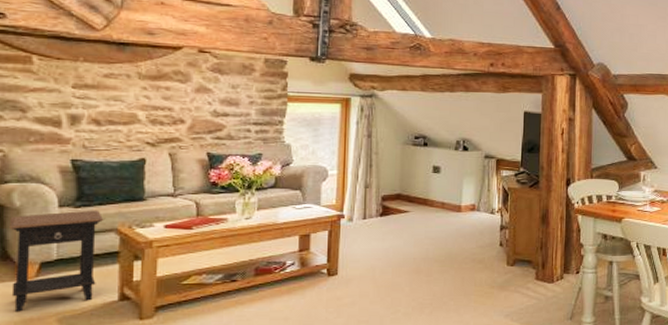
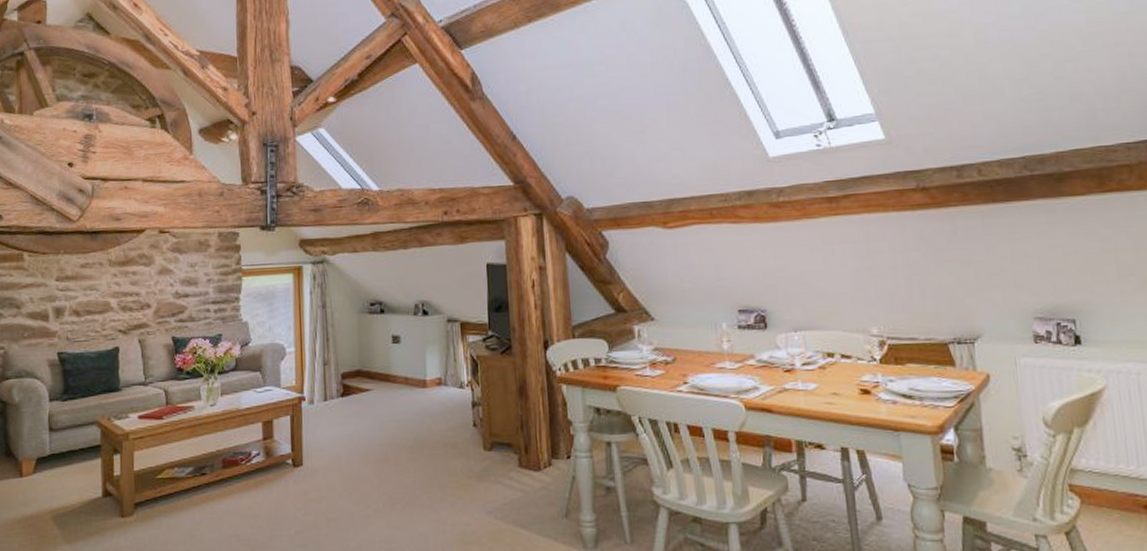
side table: present [10,210,104,312] -> none [11,402,87,509]

